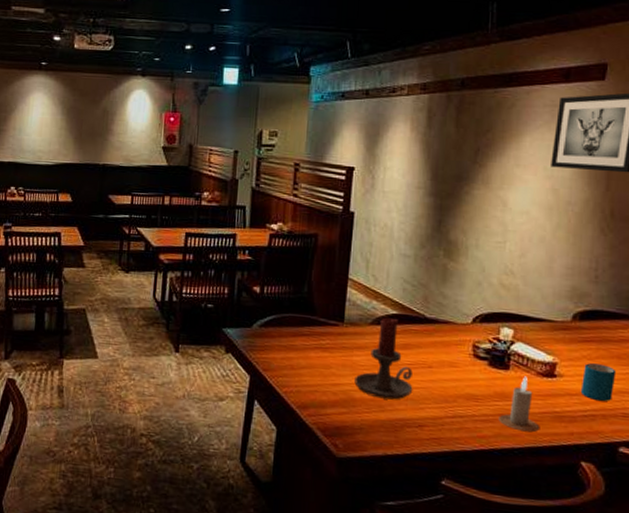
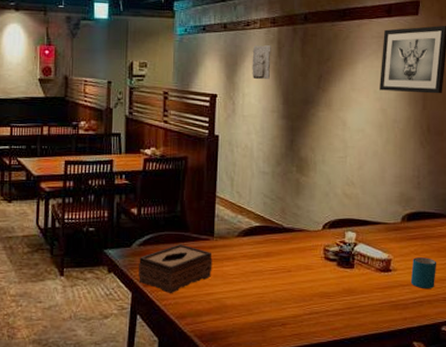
tissue box: none [257,328,341,381] -> present [138,244,212,294]
candle holder: present [354,317,413,400] -> none [225,229,276,303]
decorative relief: none [396,113,420,153] -> present [252,44,271,80]
candle: present [498,376,540,433] -> none [347,272,381,321]

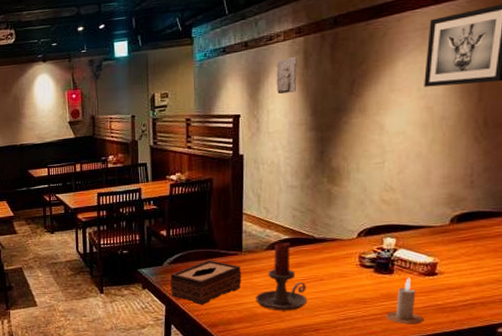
candle holder: none [225,229,276,303] -> present [256,242,308,311]
candle: none [347,272,381,321] -> present [386,277,424,325]
mug: present [410,257,437,288] -> none [460,259,494,290]

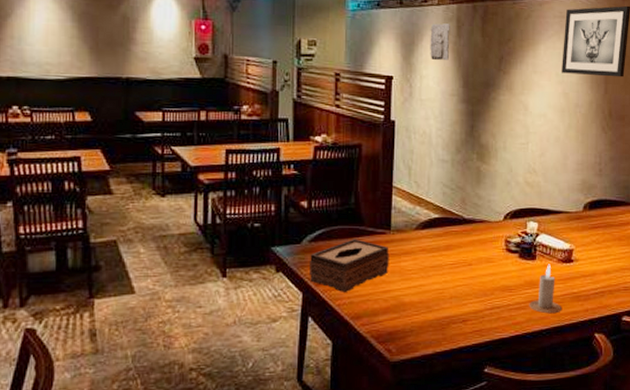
candle holder: present [256,242,308,311] -> none [403,221,456,300]

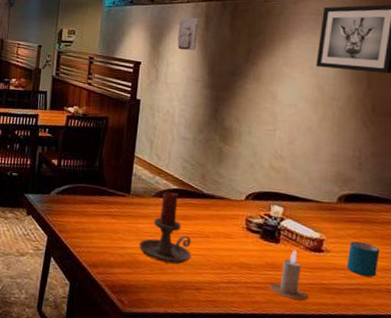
tissue box: present [309,239,389,293] -> none [54,197,128,243]
candle holder: none [403,221,456,300] -> present [139,191,192,264]
mug: none [592,247,618,278] -> present [346,241,380,277]

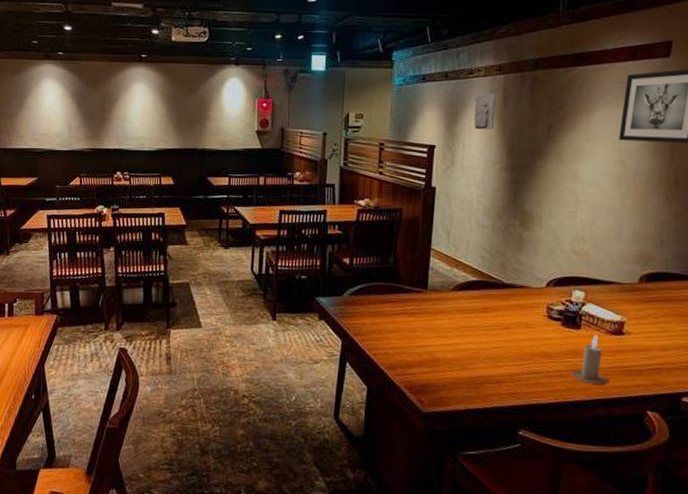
candle holder: present [139,191,192,264] -> none [438,283,492,359]
mug: present [346,241,380,277] -> none [646,321,680,356]

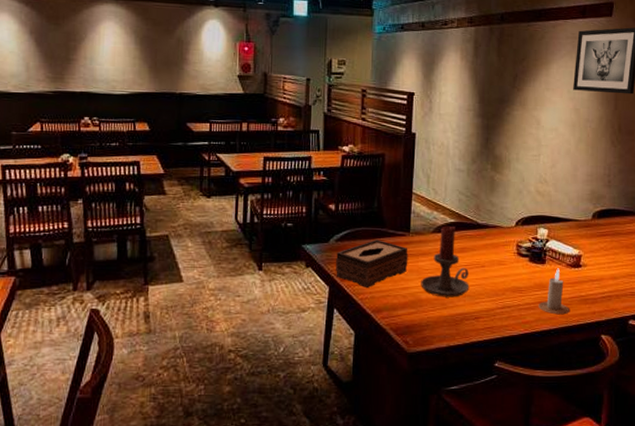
tissue box: none [348,295,425,344] -> present [335,239,408,289]
candle holder: none [438,283,492,359] -> present [421,225,470,298]
decorative relief: present [474,93,496,130] -> none [449,43,468,79]

